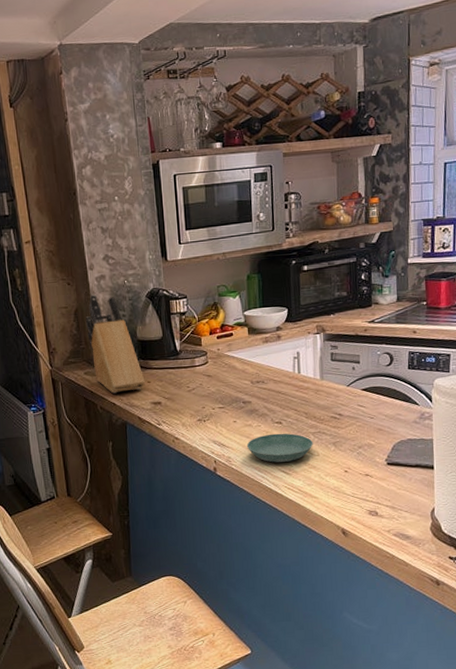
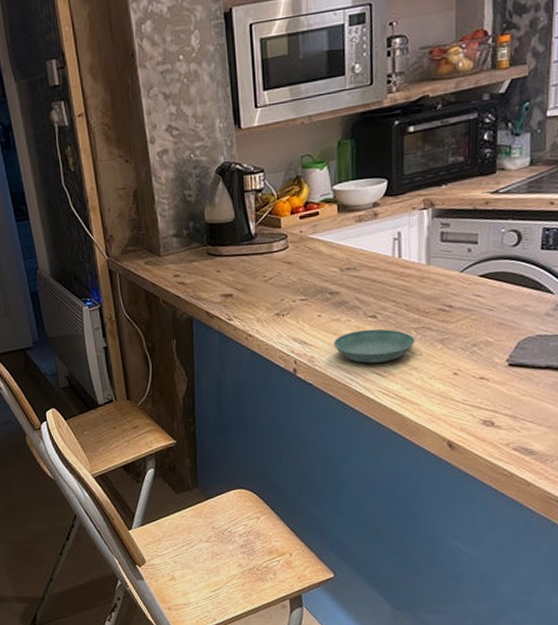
knife block: present [85,294,145,394] -> none [145,171,214,285]

